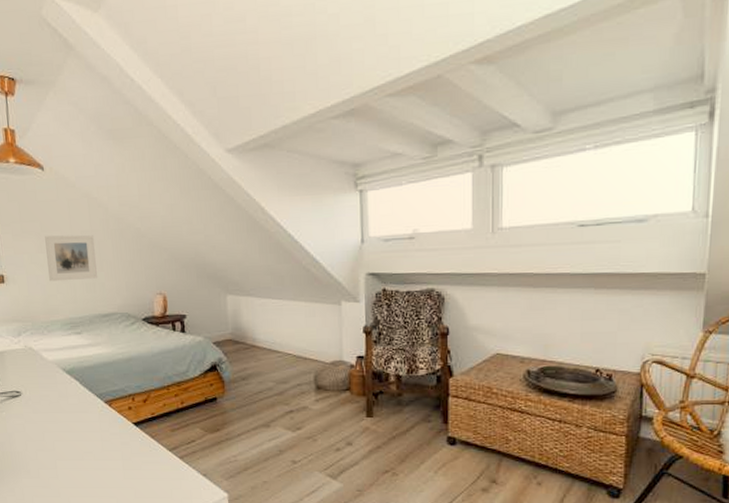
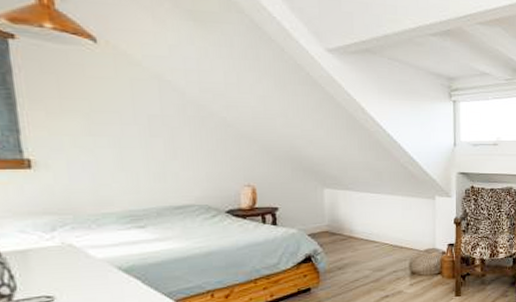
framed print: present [45,235,98,282] -> none [96,116,170,169]

